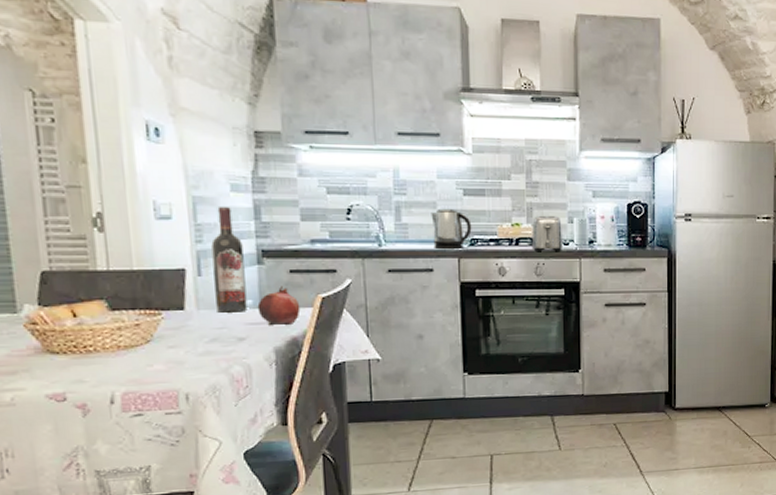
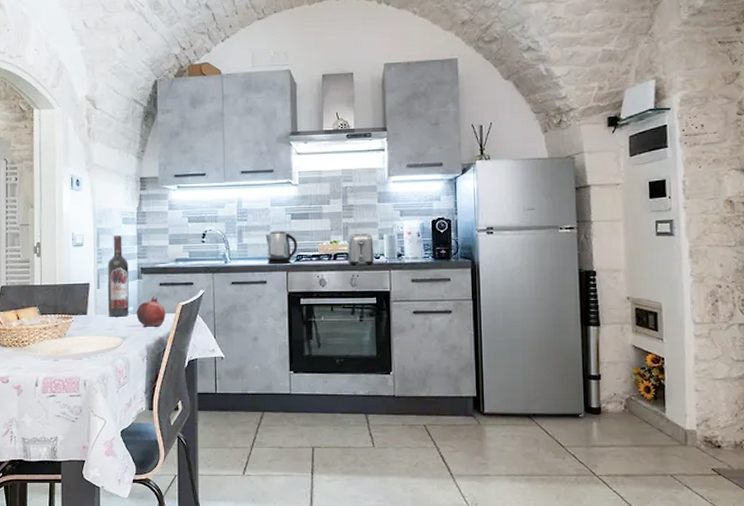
plate: none [85,336,242,370] -> present [23,336,124,360]

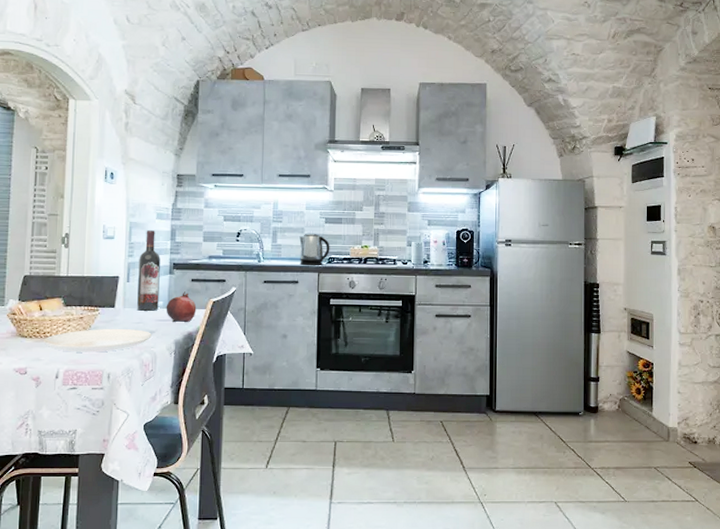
toaster: present [347,233,375,266] -> none [377,239,403,270]

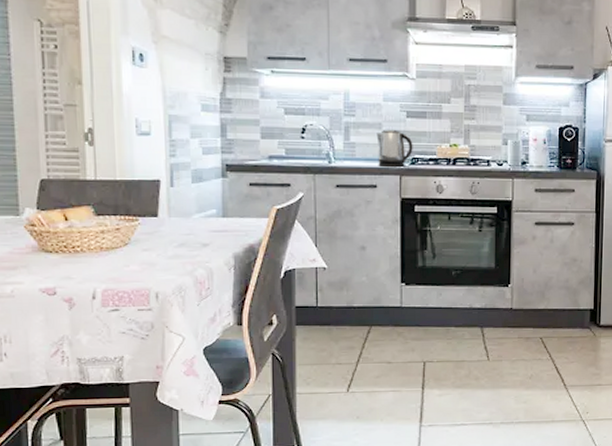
plate: present [44,329,152,353] -> none [73,242,205,269]
wine bottle: present [137,230,160,311] -> none [183,125,212,220]
fruit: present [166,292,197,323] -> none [220,198,258,234]

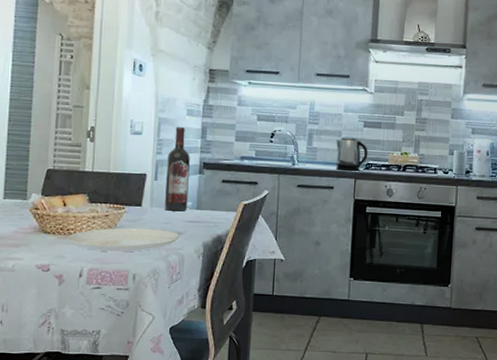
plate: none [73,242,205,269] -> present [67,228,180,252]
wine bottle: none [183,125,212,220] -> present [165,127,190,212]

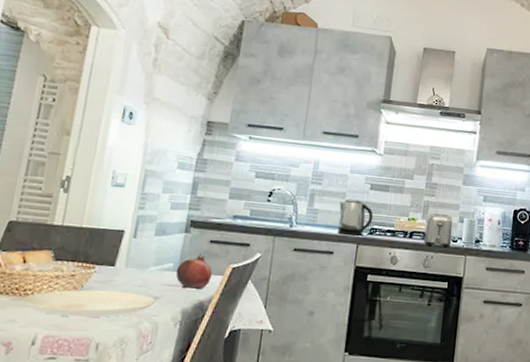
wine bottle: present [165,127,190,212] -> none [141,181,177,274]
fruit: none [194,193,227,225] -> present [175,254,213,289]
toaster: none [416,146,444,180] -> present [423,212,453,248]

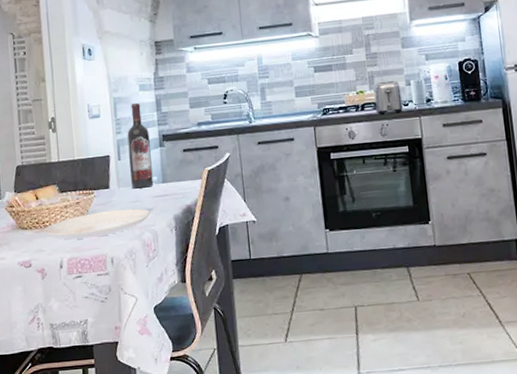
wine bottle: none [141,181,177,274] -> present [127,103,154,189]
fruit: present [175,254,213,289] -> none [160,163,192,198]
kettle: present [337,199,374,237] -> none [289,84,324,122]

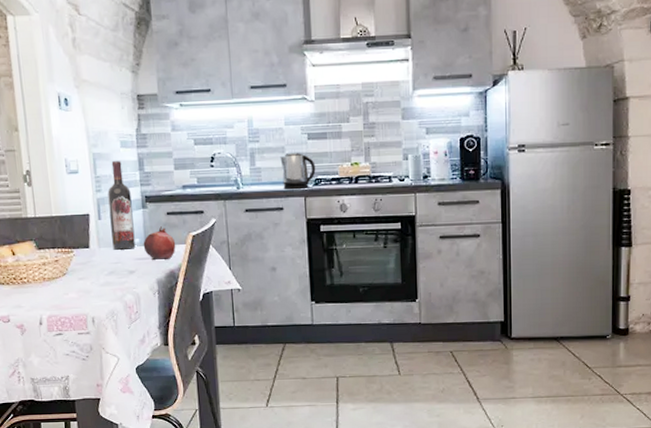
plate: present [44,208,150,240] -> none [22,270,132,298]
fruit: none [160,163,192,198] -> present [143,226,176,261]
kettle: none [289,84,324,122] -> present [280,152,316,190]
toaster: present [374,80,404,115] -> none [369,153,399,189]

